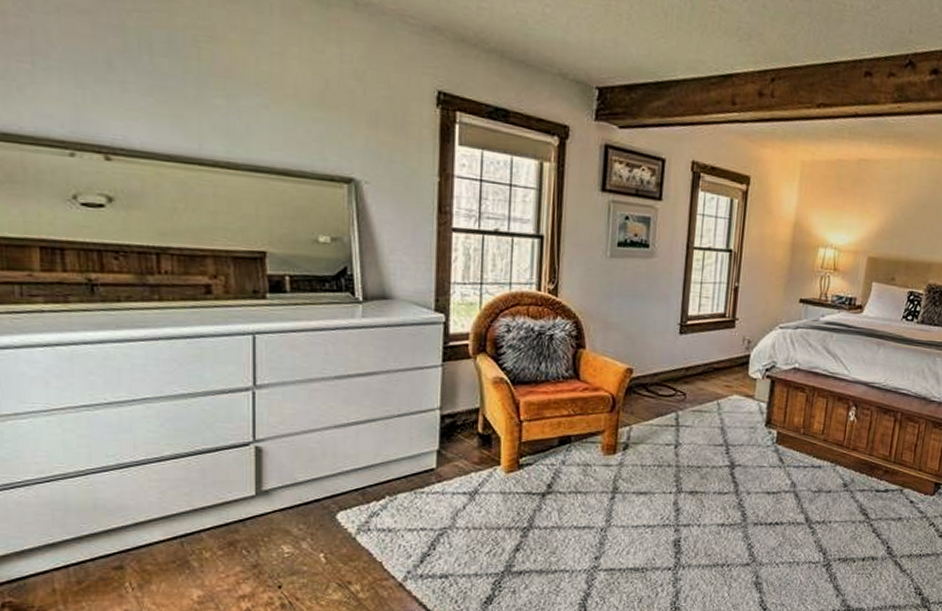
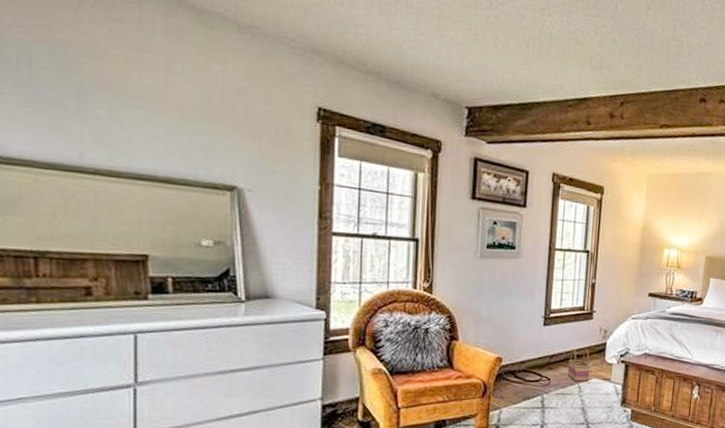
basket: none [705,360,732,398] -> present [567,348,591,382]

